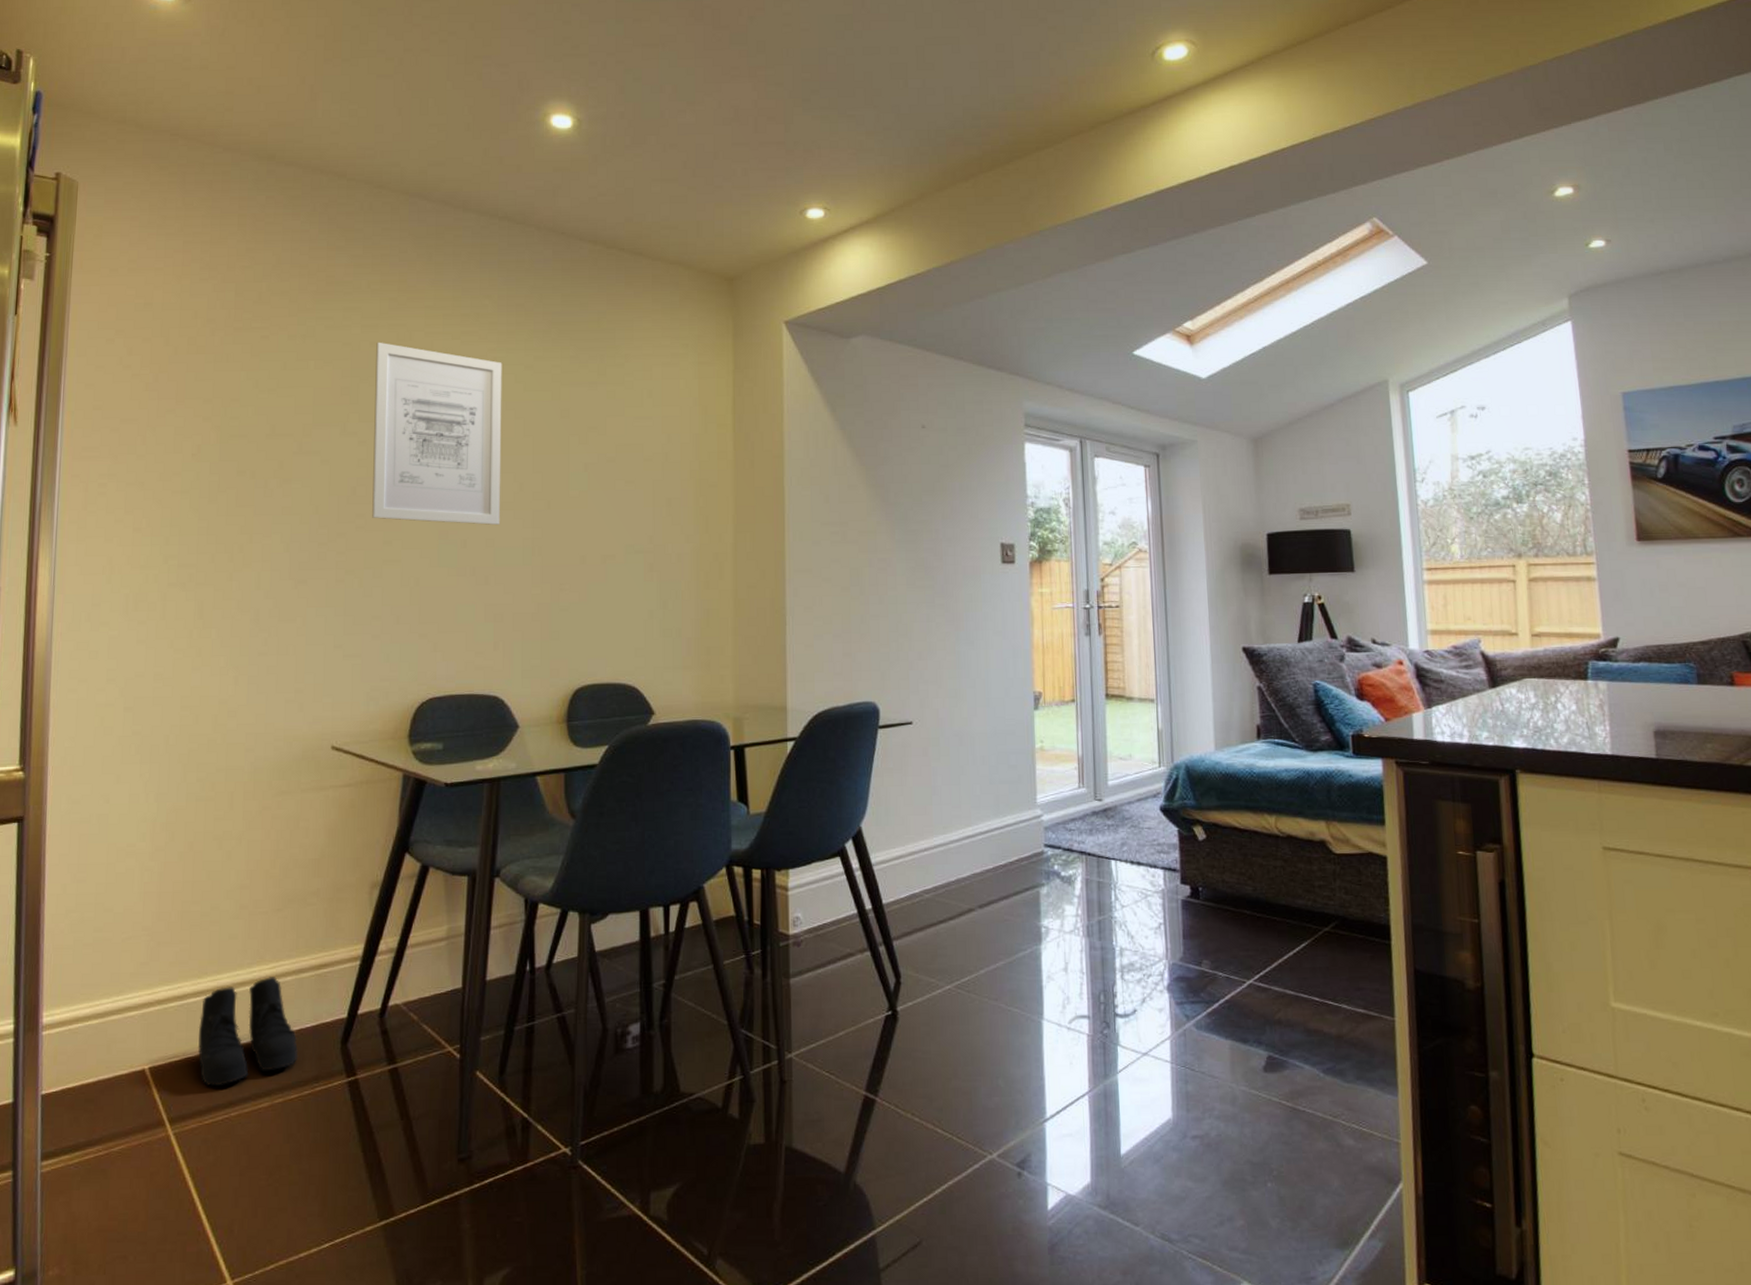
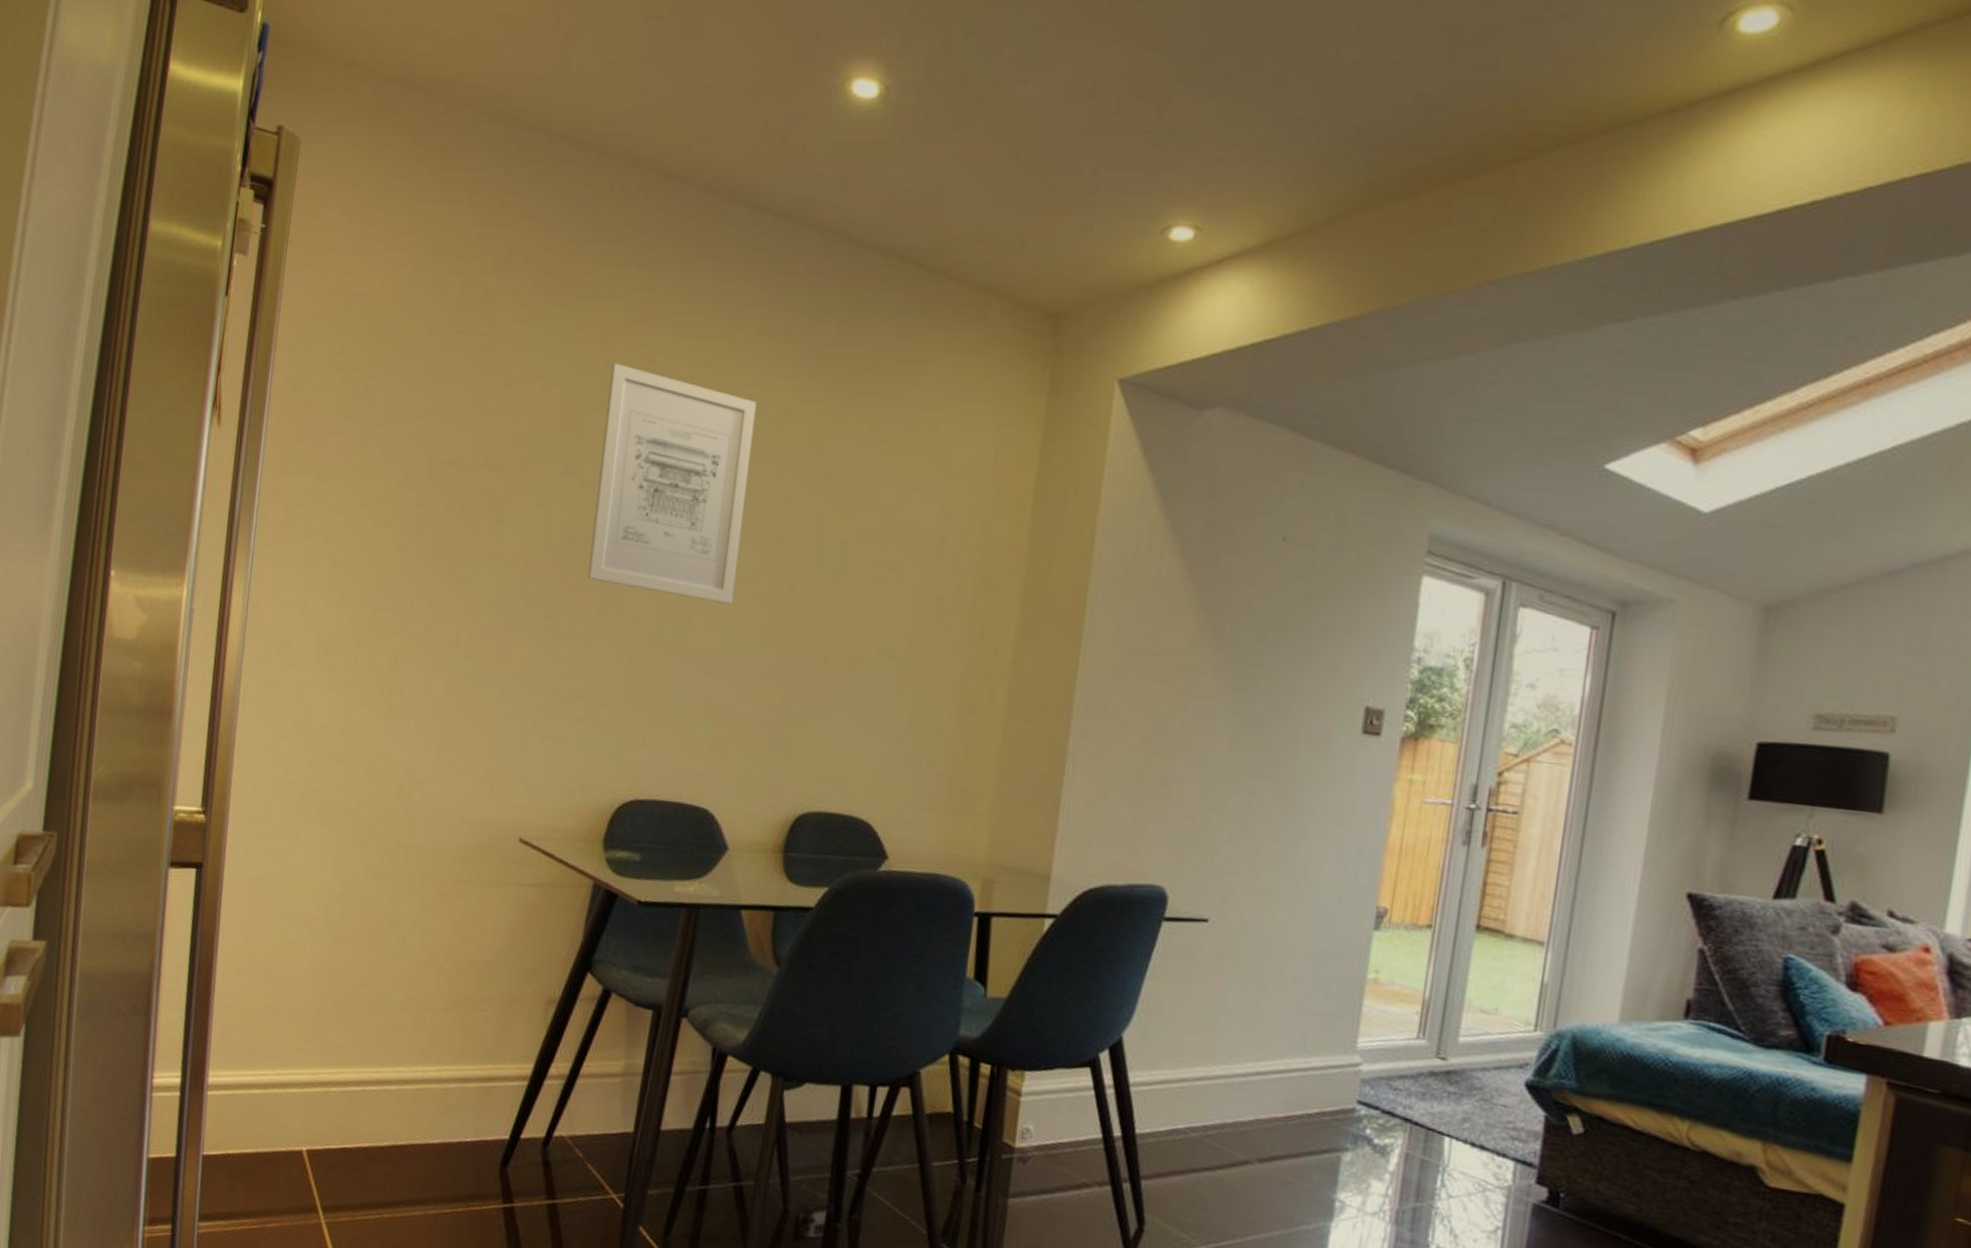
boots: present [198,977,299,1086] -> none [355,1080,456,1184]

